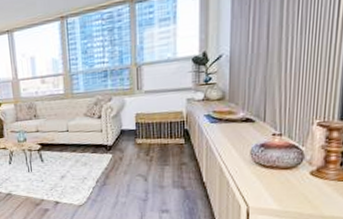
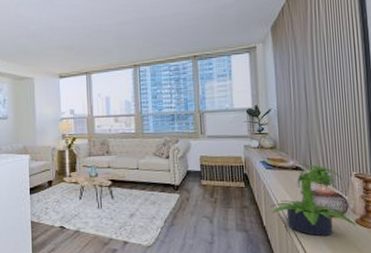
potted plant: none [212,115,311,190] -> present [270,165,357,237]

